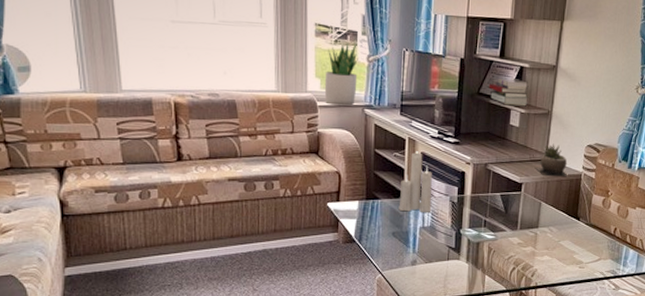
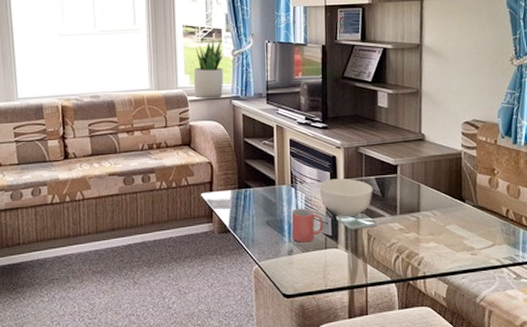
candle: present [398,151,432,212] -> none [271,138,305,200]
mug: none [416,221,448,254] -> present [291,208,323,243]
bowl: none [446,193,498,231] -> present [319,178,373,218]
books: present [488,78,528,107] -> none [352,60,395,87]
succulent plant: present [535,143,568,177] -> none [410,122,446,157]

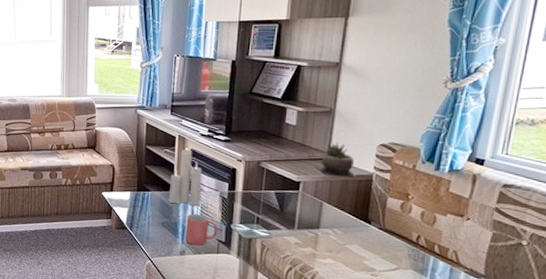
planter: present [193,40,224,100] -> none [101,52,132,108]
candle: none [271,138,305,200] -> present [168,148,202,206]
bowl: present [319,178,373,218] -> none [216,189,272,227]
succulent plant: none [410,122,446,157] -> present [316,142,355,178]

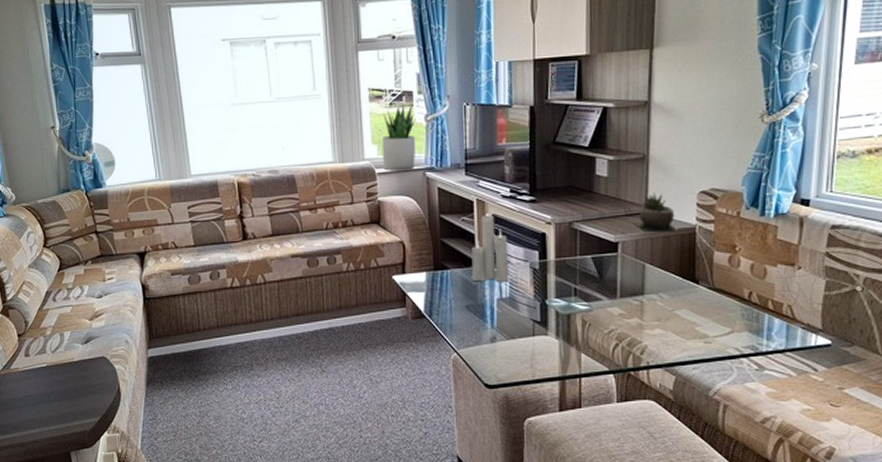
planter: none [101,52,132,108] -> present [381,104,416,172]
mug: present [185,213,217,246] -> none [494,291,531,329]

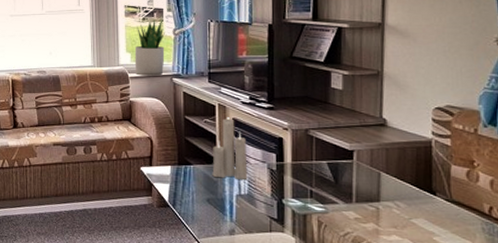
succulent plant: present [633,193,677,232] -> none [368,106,413,145]

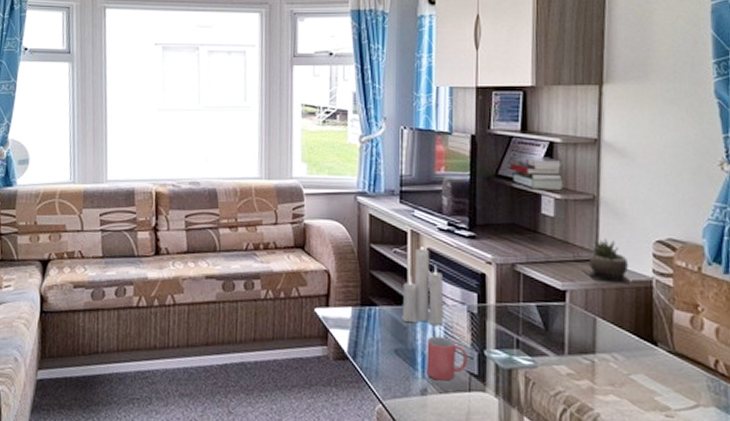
planter: present [134,19,165,77] -> none [311,123,349,194]
mug: none [233,188,268,224] -> present [427,336,467,381]
books: none [302,40,351,68] -> present [509,156,564,191]
succulent plant: none [368,106,413,145] -> present [583,238,632,284]

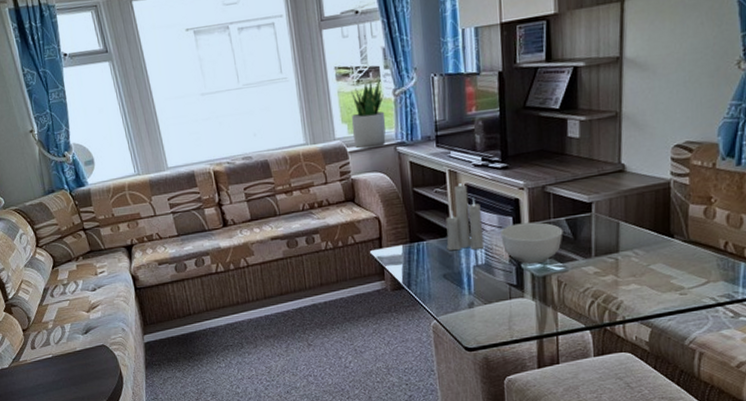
planter: none [311,123,349,194] -> present [351,79,386,150]
mug: present [427,336,467,381] -> none [470,258,507,294]
bowl: none [463,302,533,354] -> present [501,222,563,265]
books: present [509,156,564,191] -> none [536,82,588,116]
succulent plant: present [583,238,632,284] -> none [607,150,652,190]

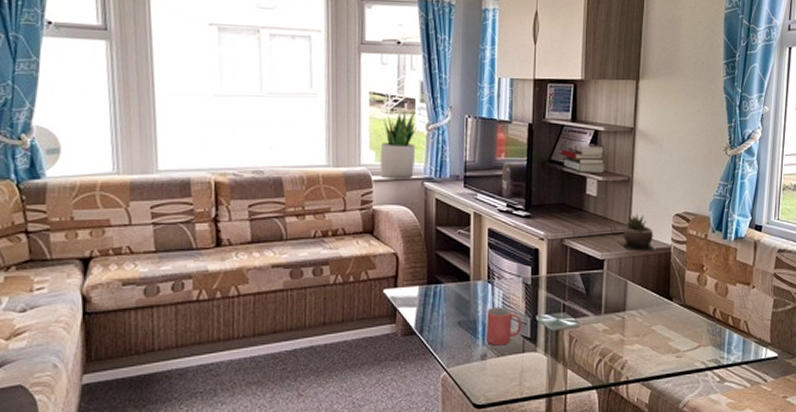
candle: present [446,183,485,251] -> none [464,227,502,297]
mug: none [470,258,507,294] -> present [486,307,521,346]
bowl: present [501,222,563,265] -> none [519,274,577,317]
books: none [536,82,588,116] -> present [560,143,605,174]
succulent plant: none [607,150,652,190] -> present [618,213,655,251]

